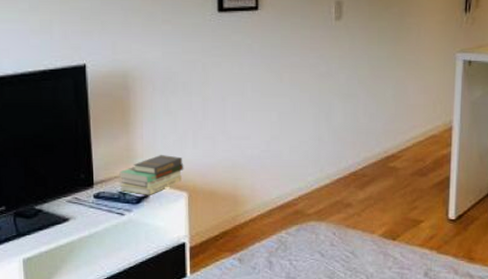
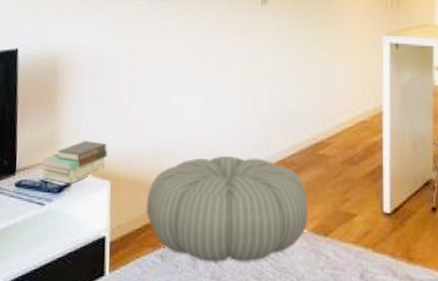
pouf: none [223,169,378,264] -> present [146,156,308,262]

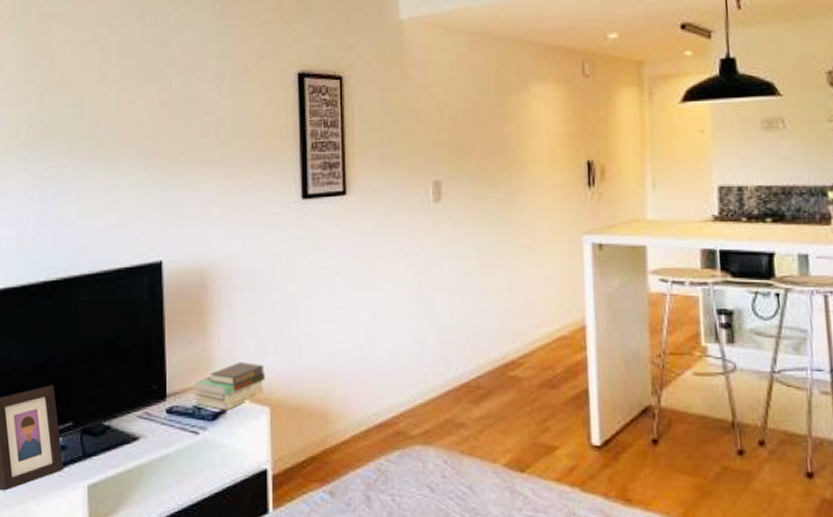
pouf: present [146,156,308,262] -> none [311,379,500,500]

